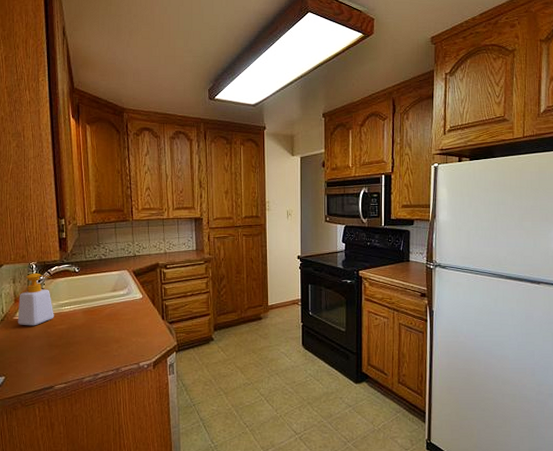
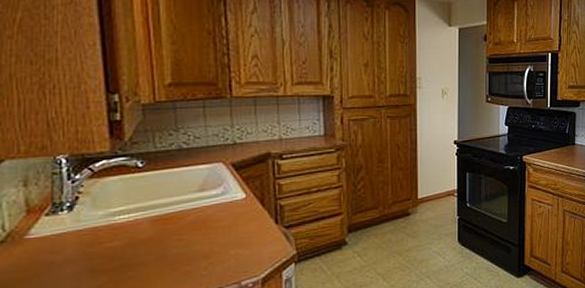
soap bottle: present [17,273,54,326] -> none [32,170,100,247]

